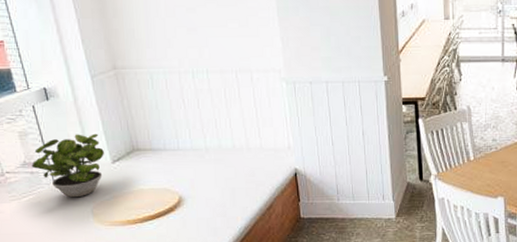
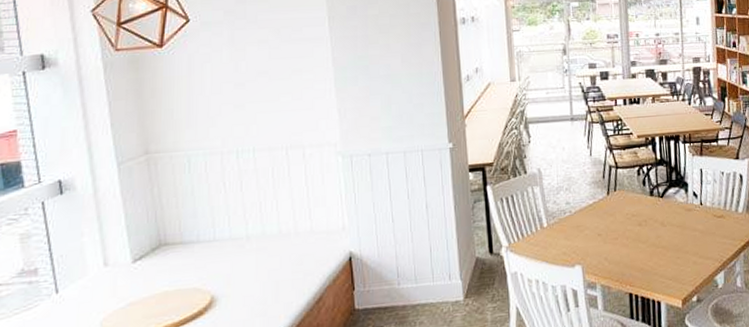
potted plant: present [31,133,104,198] -> none [31,229,124,310]

